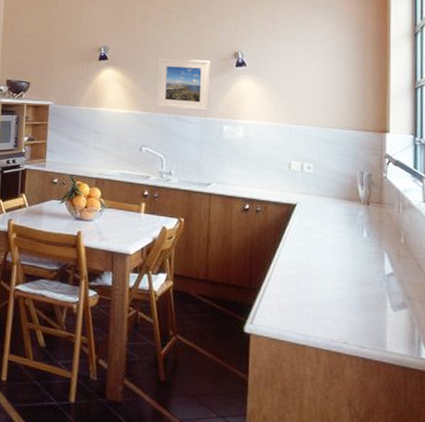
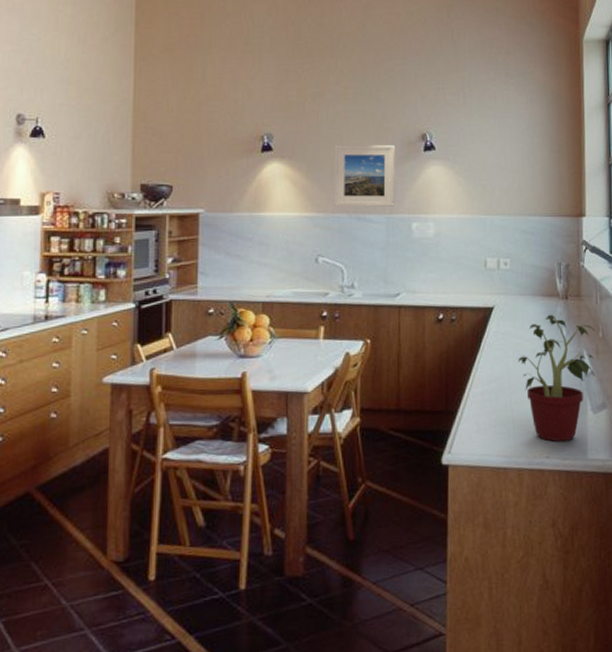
potted plant: none [318,216,396,332] -> present [517,314,595,442]

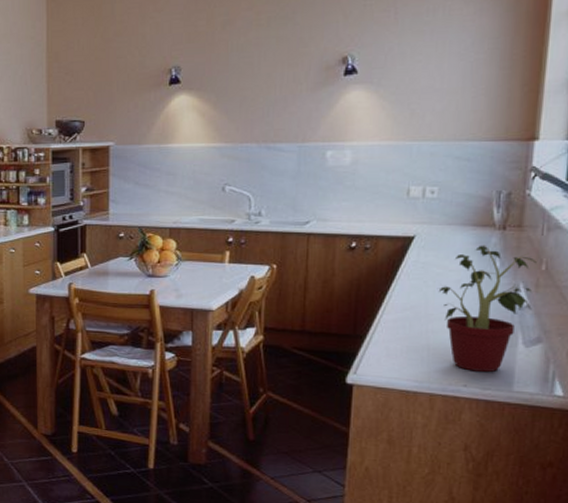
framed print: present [334,145,396,207] -> none [243,71,312,137]

